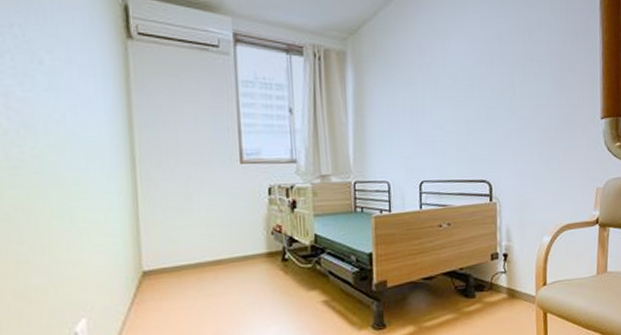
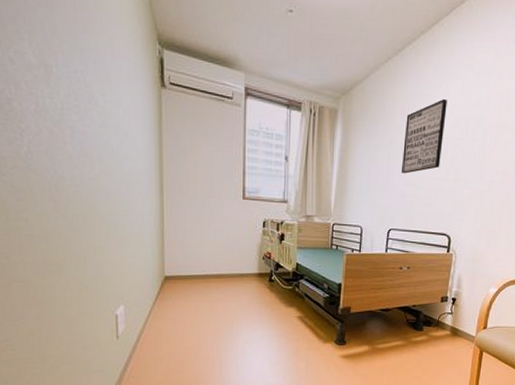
wall art: none [424,33,469,117] -> present [400,98,447,174]

